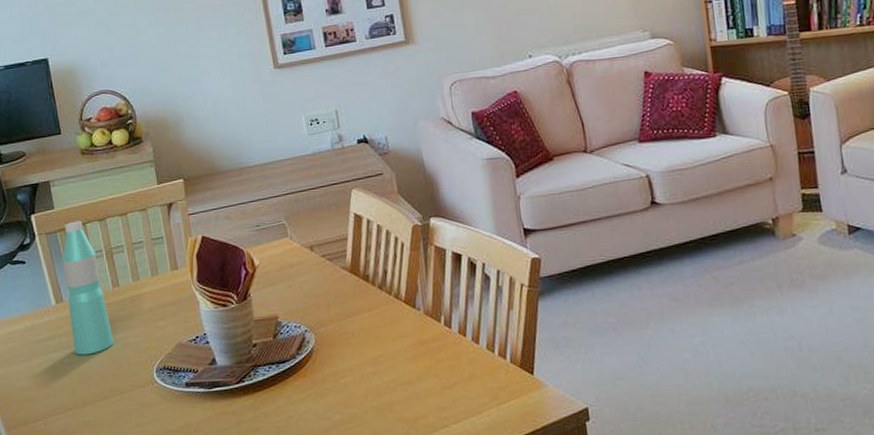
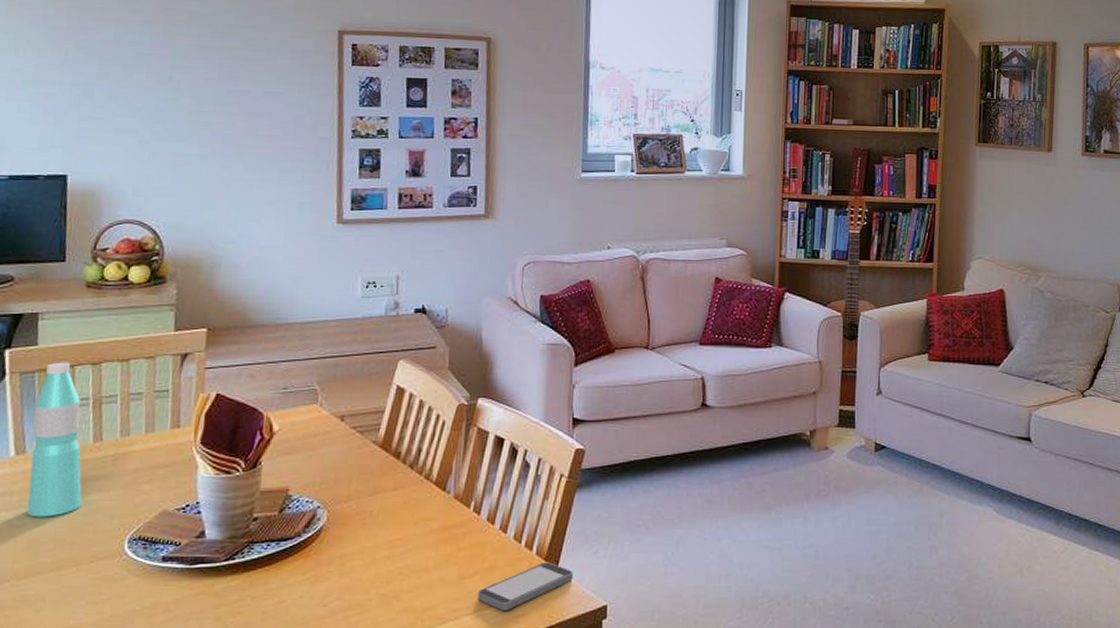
smartphone: none [462,369,551,418] -> present [477,562,574,611]

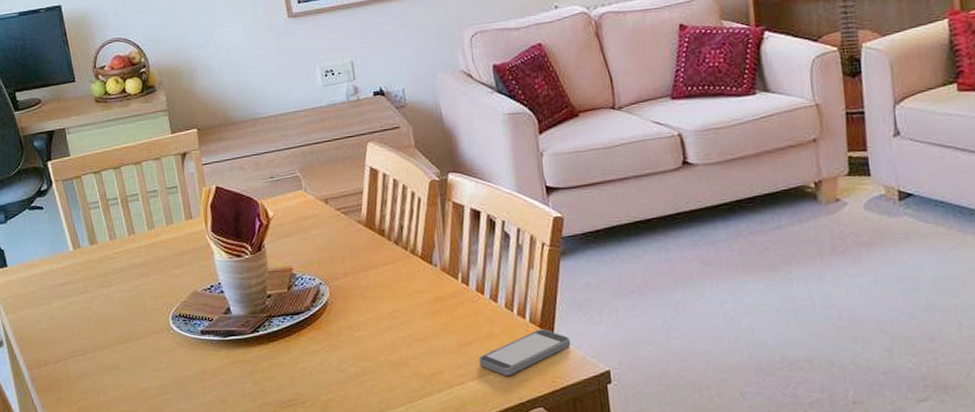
water bottle: present [27,362,82,518] -> none [78,168,131,300]

